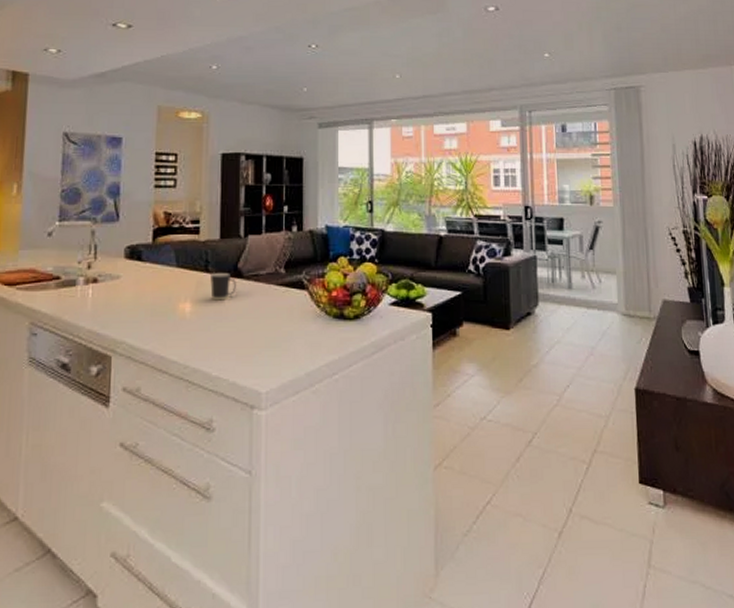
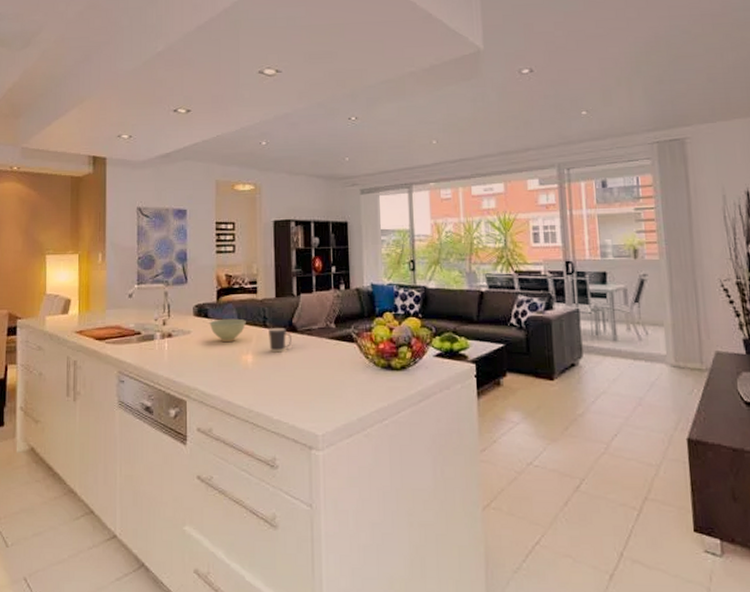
bowl: none [142,262,185,289] -> present [209,318,246,343]

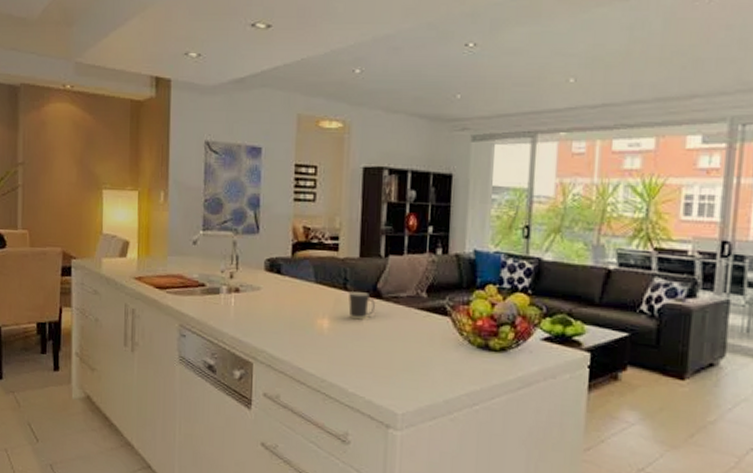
bowl: present [209,318,246,343] -> none [281,276,324,304]

